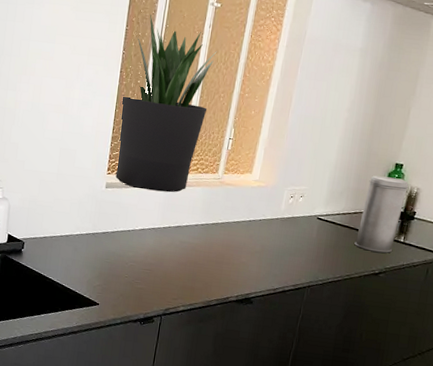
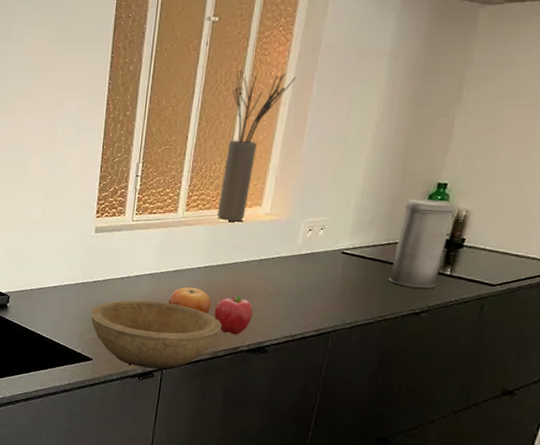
bowl: none [98,251,214,316] -> present [90,300,221,370]
planter: present [115,15,217,193] -> none [105,38,216,234]
fruit: none [168,241,206,267] -> present [167,286,211,314]
fruit: none [208,251,242,287] -> present [214,295,253,335]
vase: none [213,51,284,186] -> present [217,68,296,222]

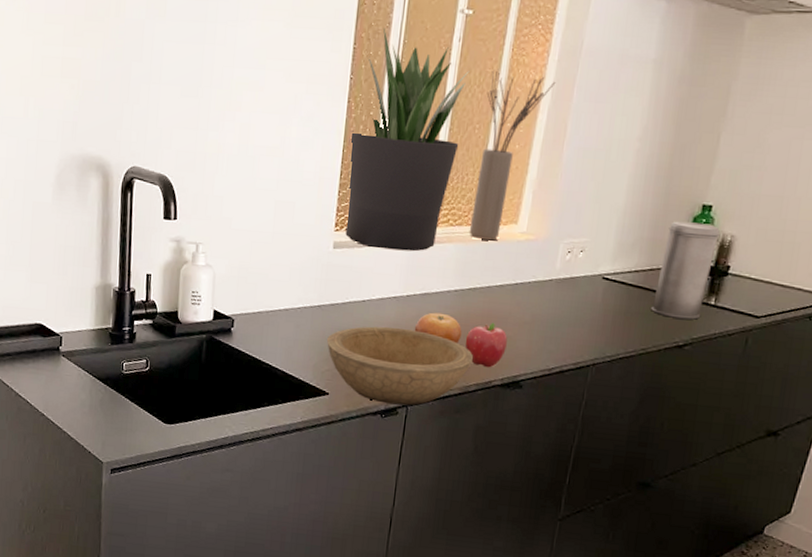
planter: none [105,38,216,234] -> present [345,28,470,252]

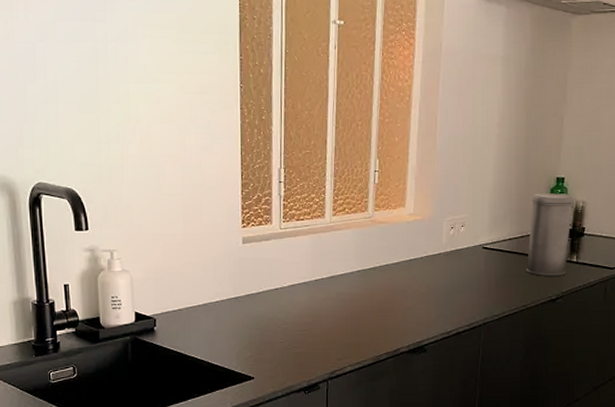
bowl: present [327,326,473,406] -> none [247,310,380,381]
planter: present [345,28,470,252] -> none [245,40,347,240]
fruit: present [414,312,462,344] -> none [325,293,368,319]
fruit: present [465,323,508,368] -> none [372,297,409,337]
vase: present [469,69,556,241] -> none [363,71,423,224]

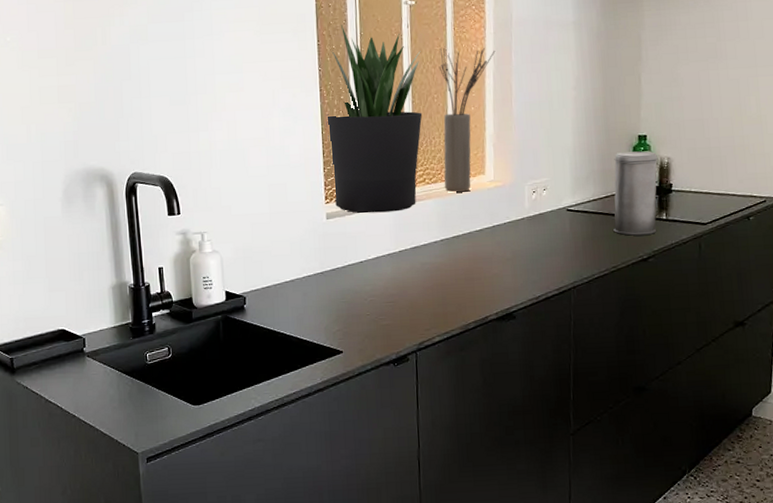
planter: none [245,40,347,240] -> present [325,25,423,214]
vase: none [363,71,423,224] -> present [438,46,496,193]

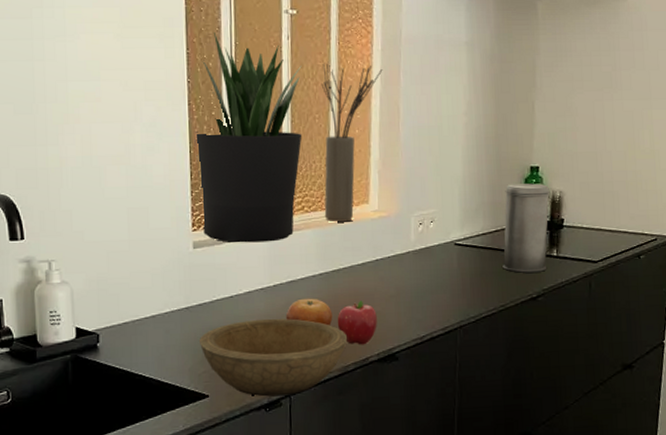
bowl: none [334,281,467,353] -> present [200,318,347,397]
fruit: none [410,262,454,288] -> present [285,298,333,326]
fruit: none [458,264,495,305] -> present [337,301,377,345]

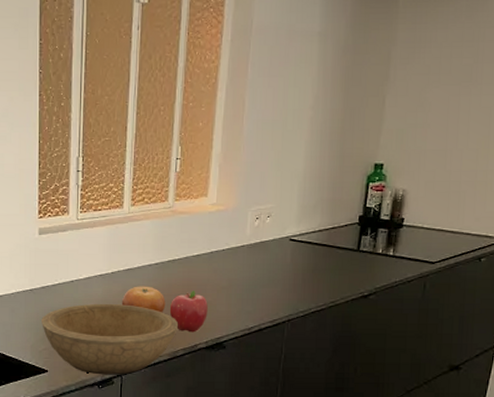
planter: present [194,32,302,243] -> none [44,23,150,231]
vase: present [321,61,383,223] -> none [163,52,231,214]
canister: present [502,183,551,273] -> none [336,181,393,271]

